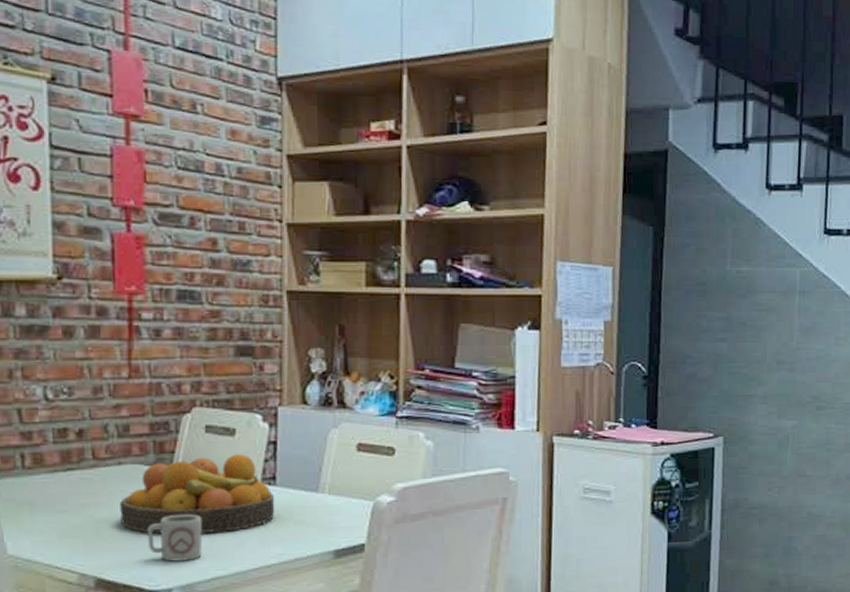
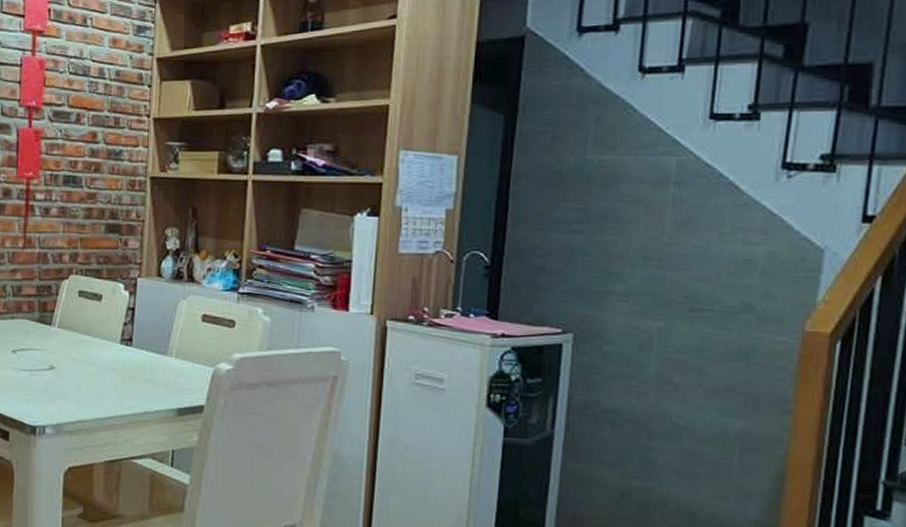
fruit bowl: present [120,454,275,534] -> none [11,317,131,383]
cup: present [146,514,202,562] -> none [29,364,72,404]

